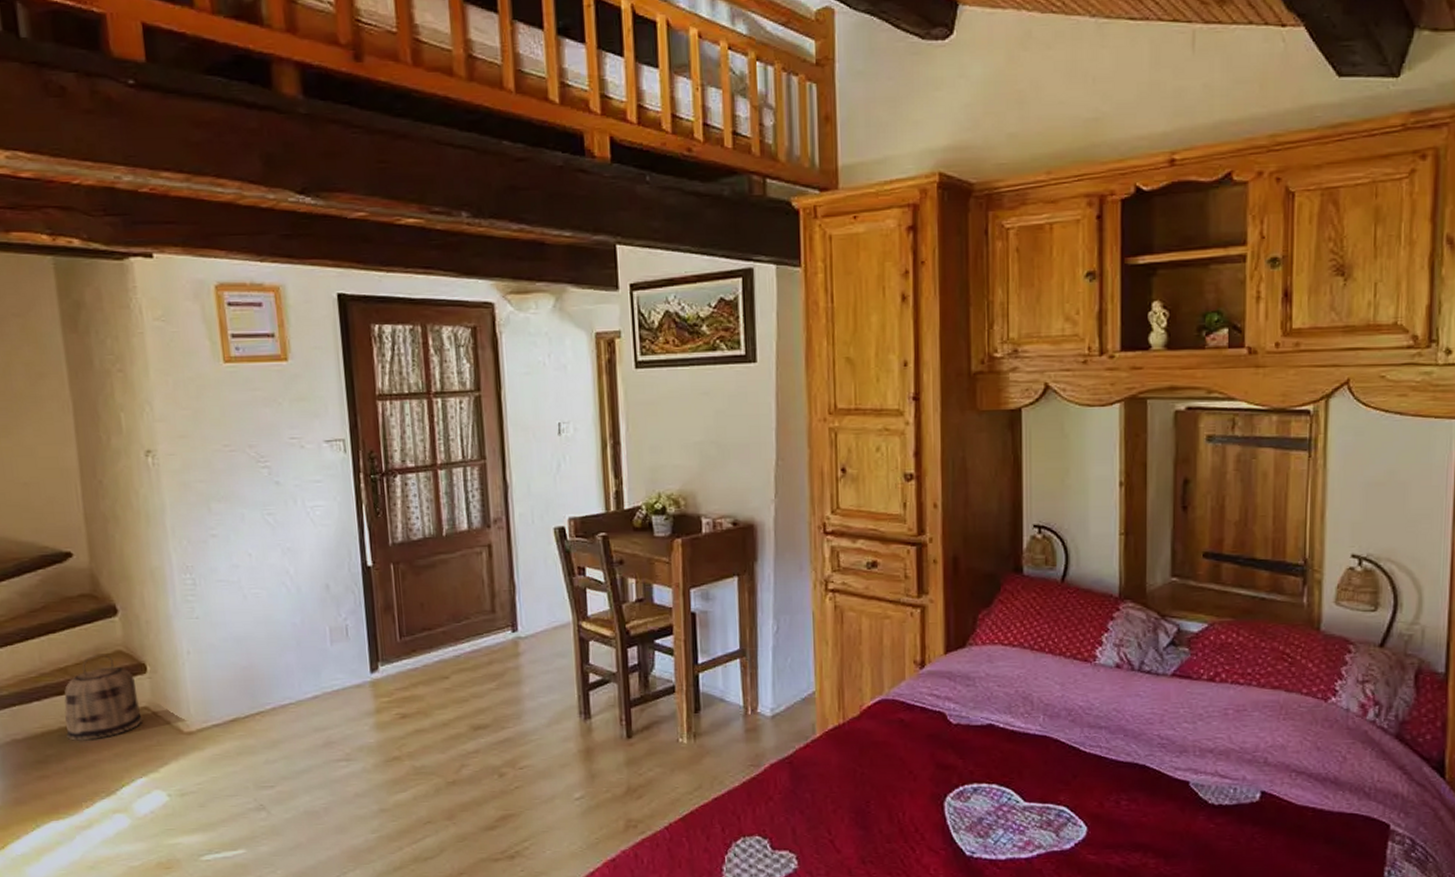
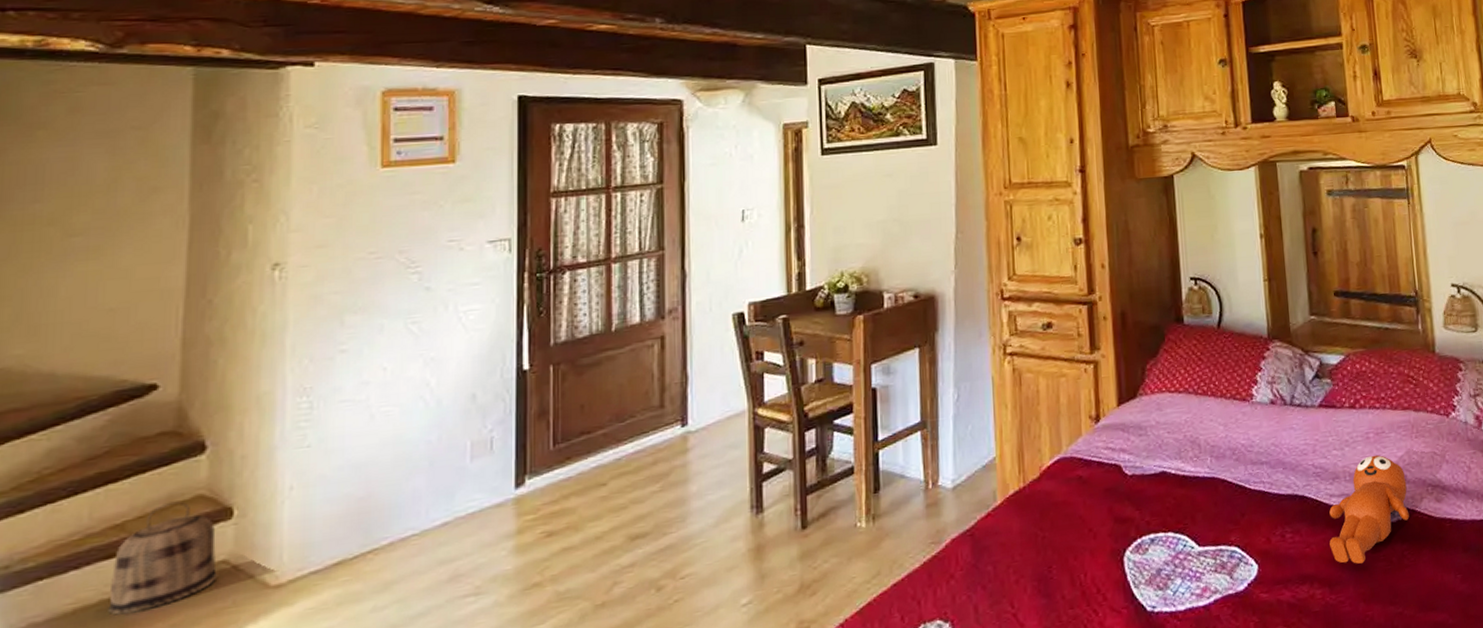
teddy bear: none [1170,732,1266,840] -> present [1329,454,1410,564]

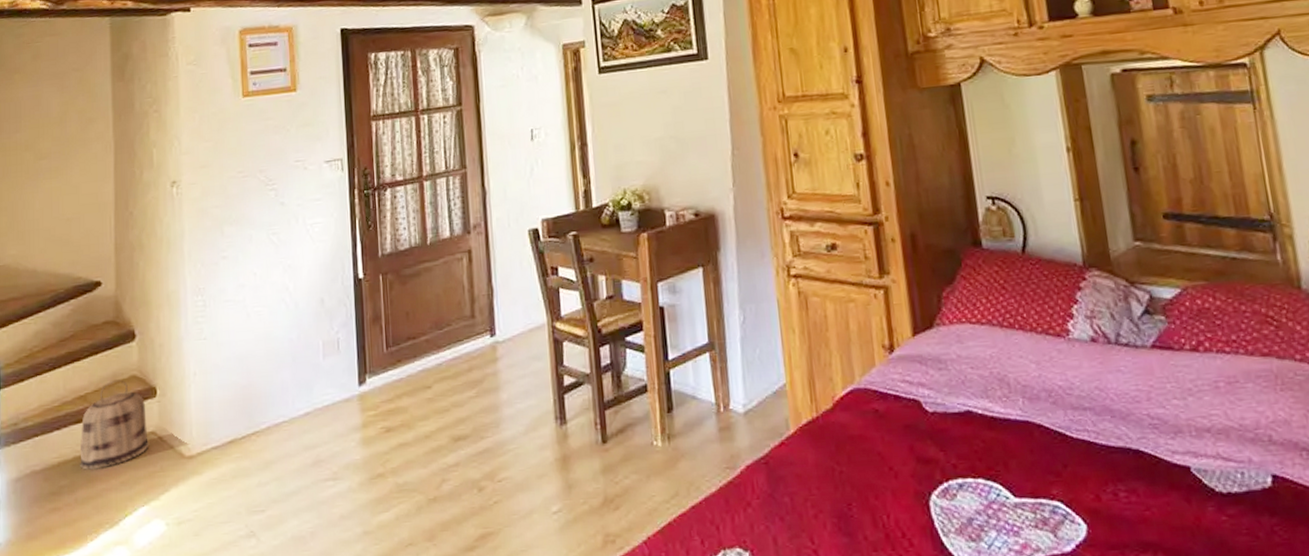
teddy bear: present [1329,454,1410,564] -> none [1172,408,1279,536]

